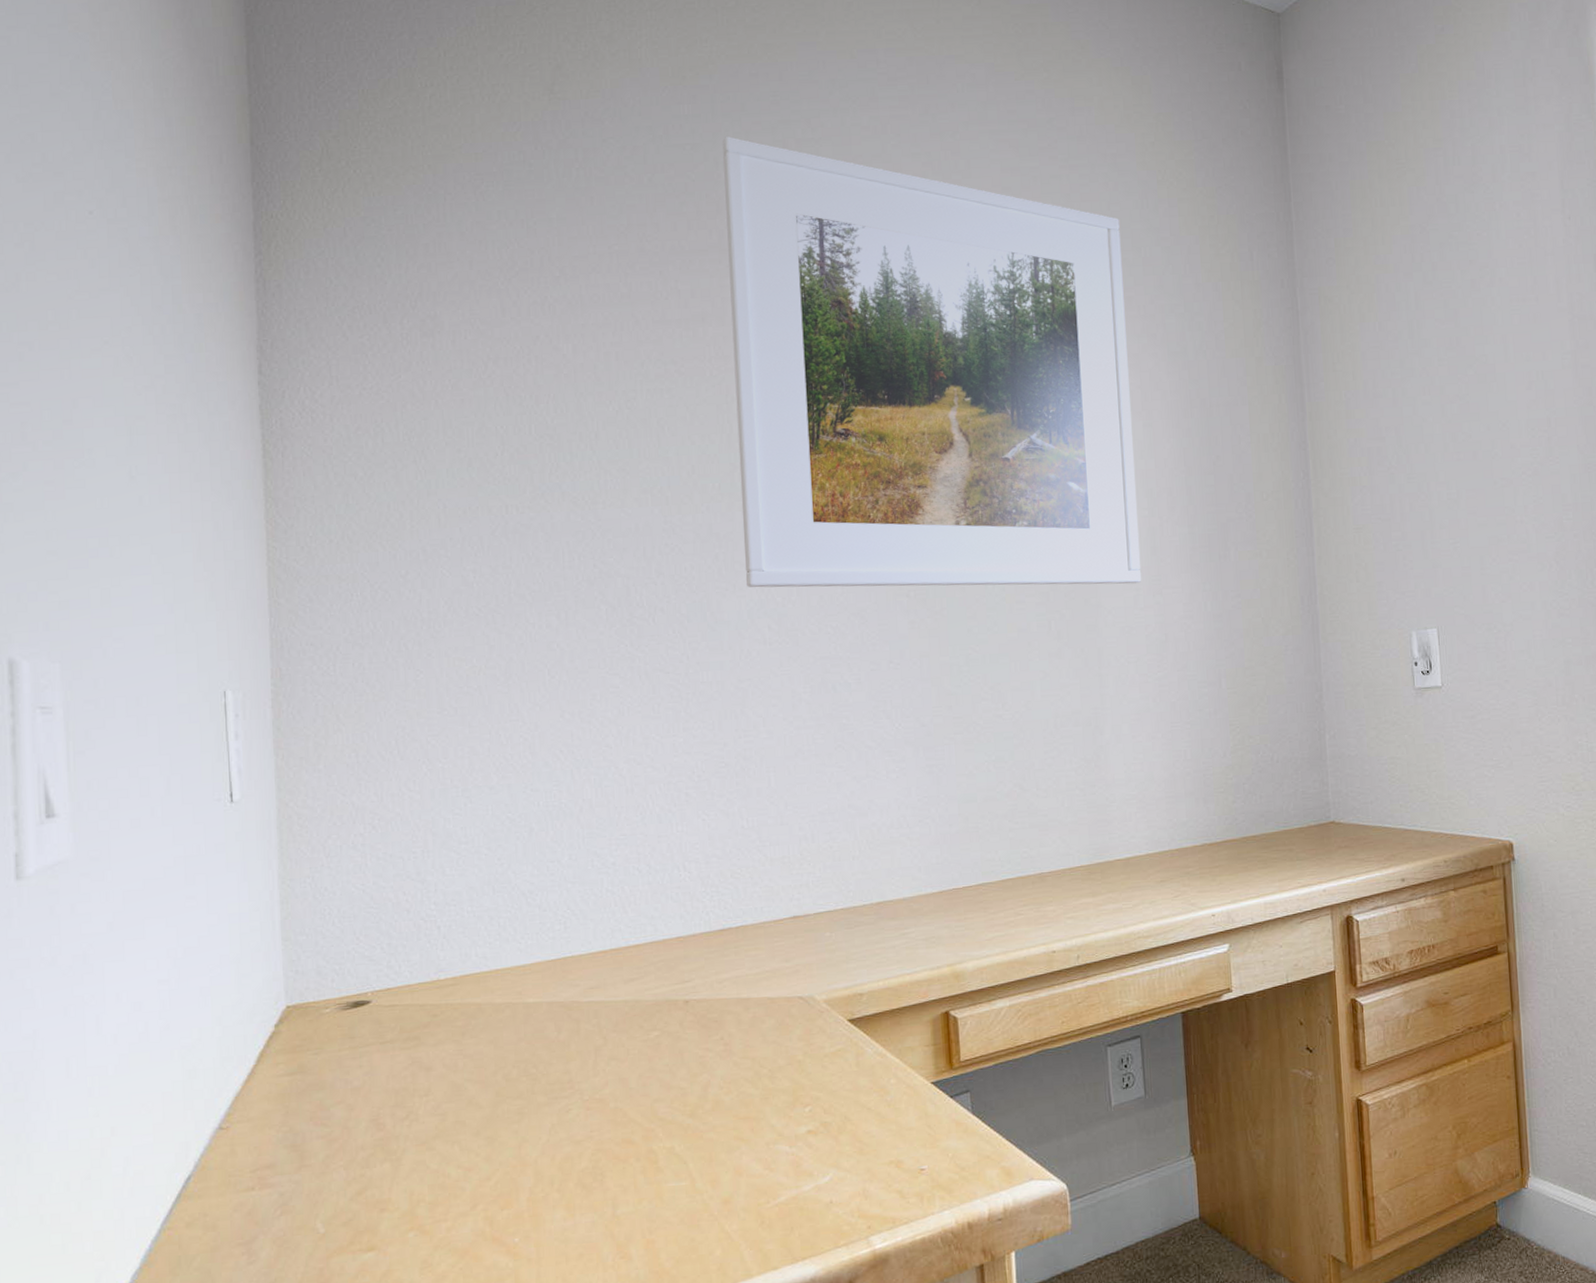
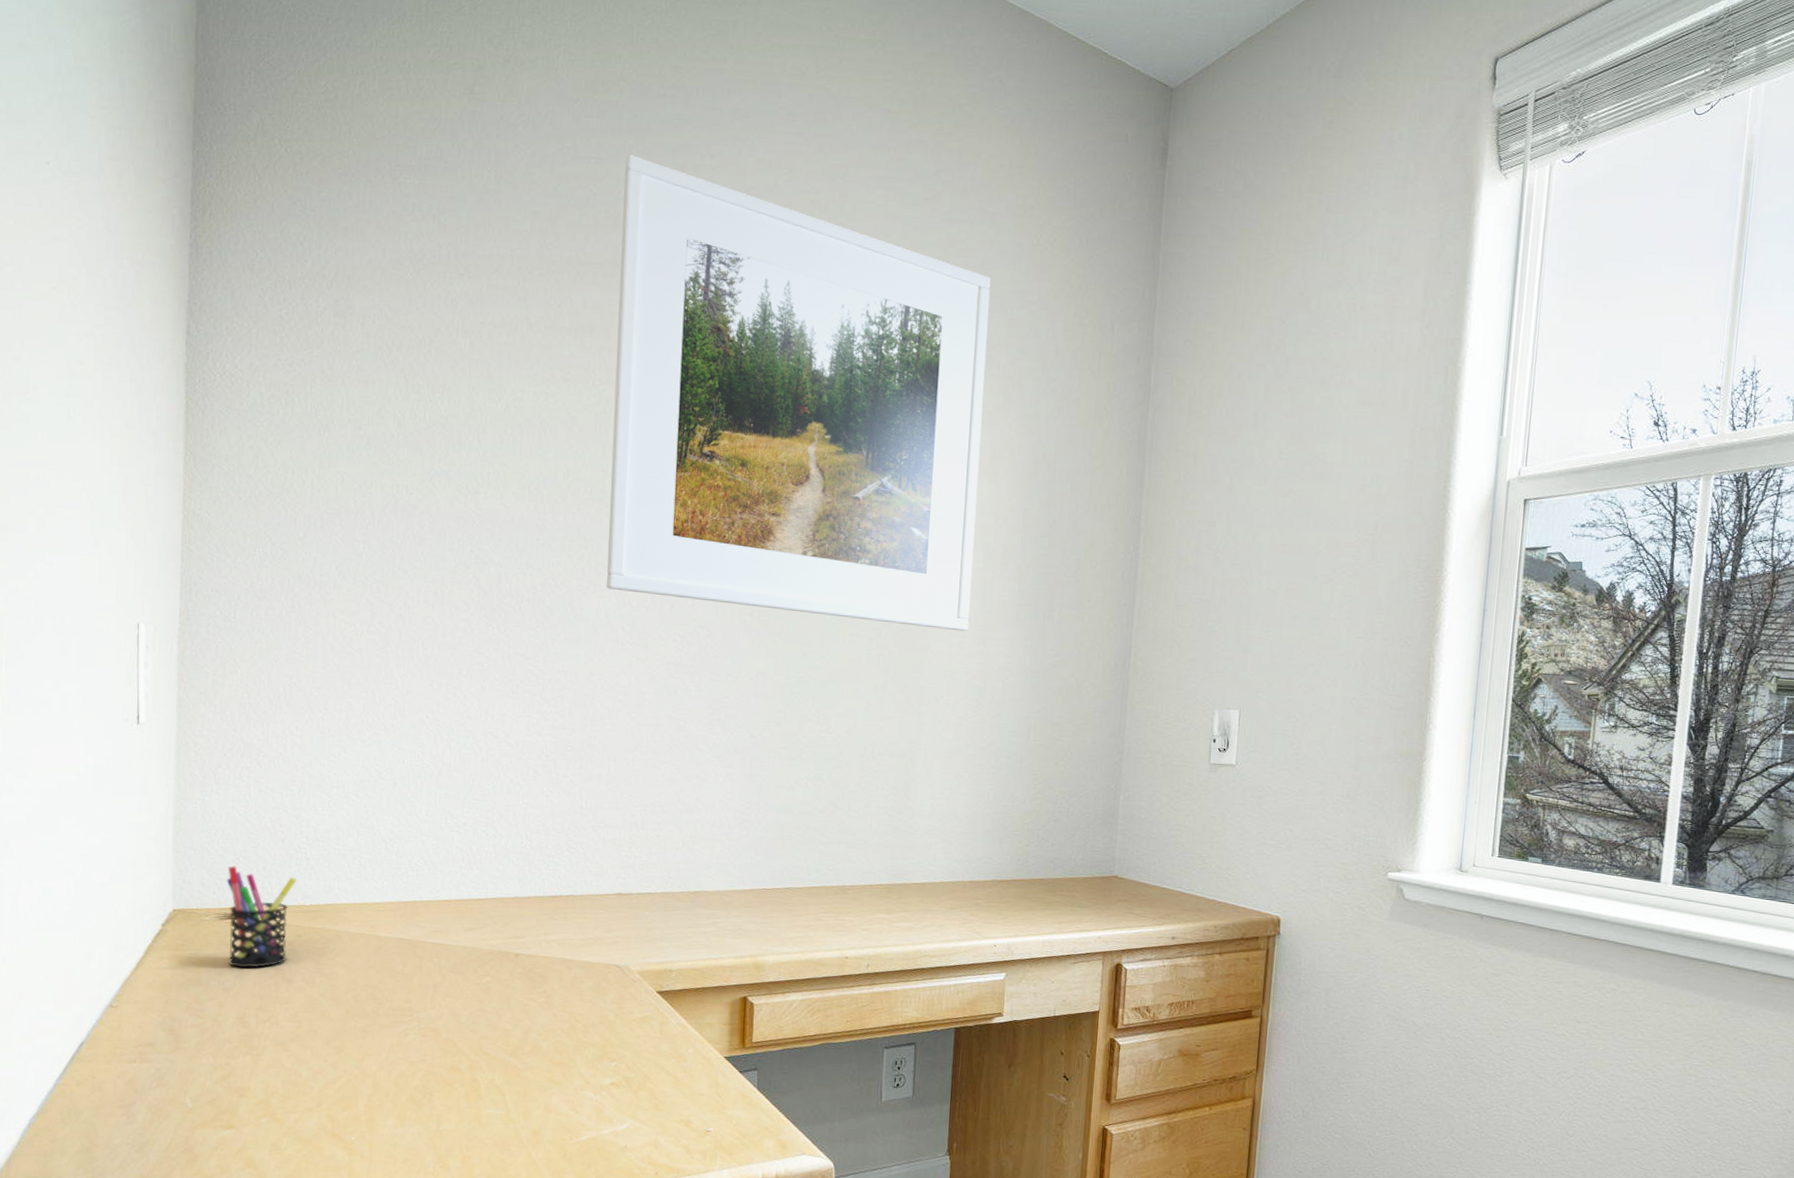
pen holder: none [346,946,427,1063] -> present [226,866,297,968]

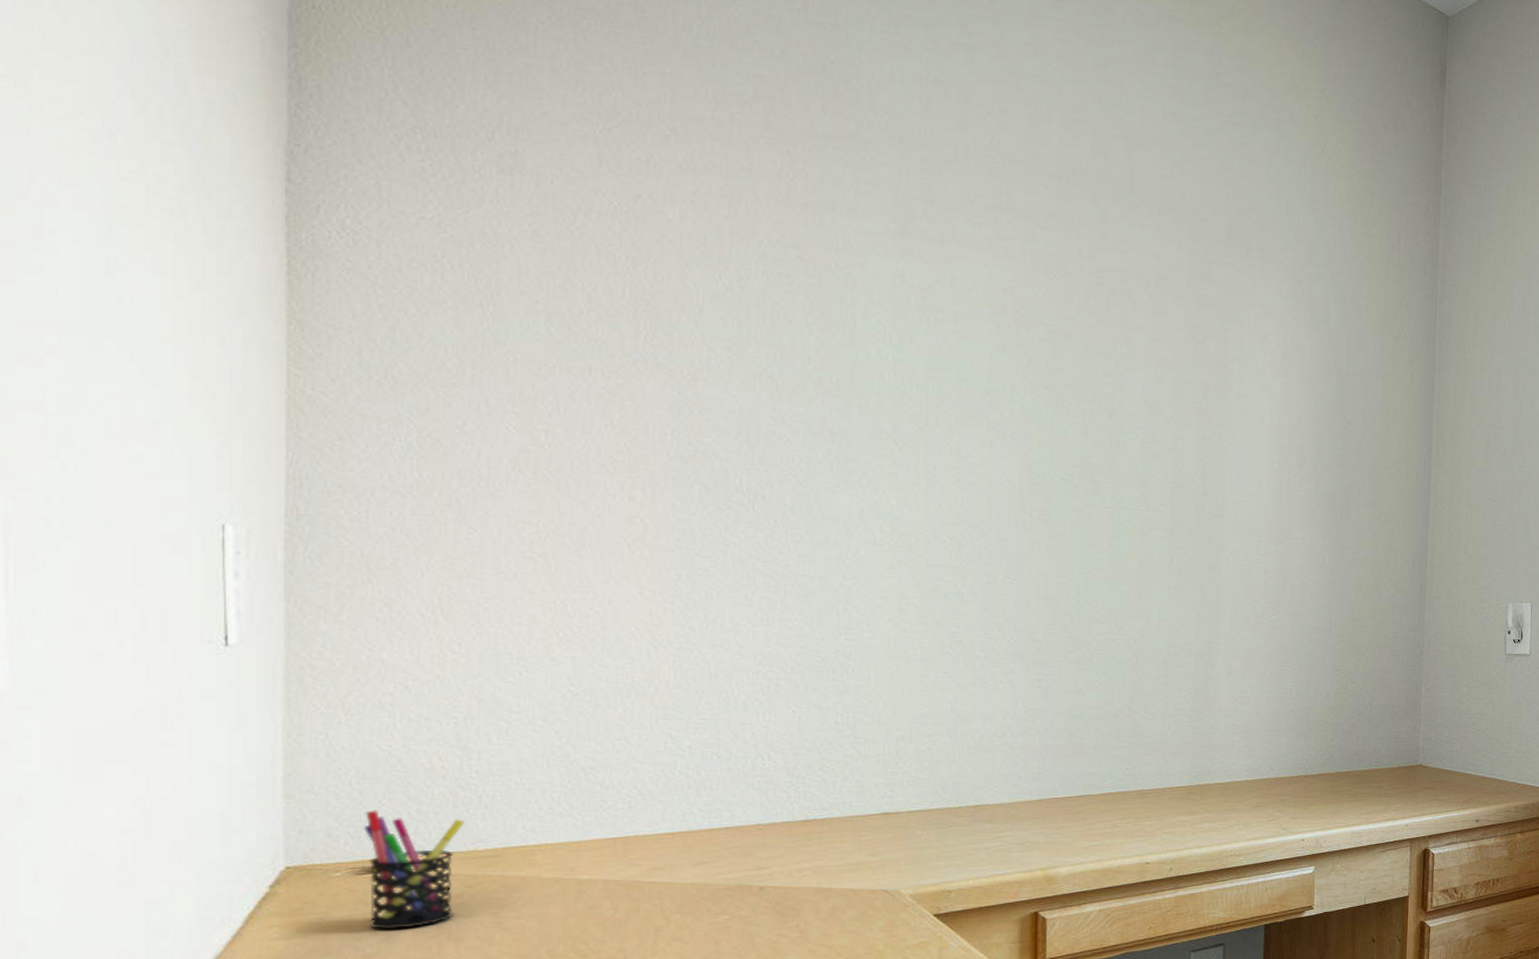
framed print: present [606,154,991,632] -> none [859,24,1276,531]

